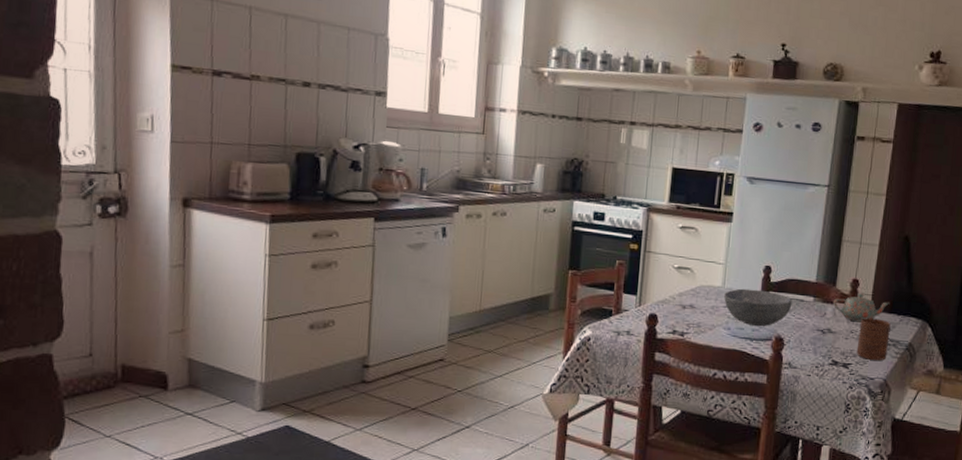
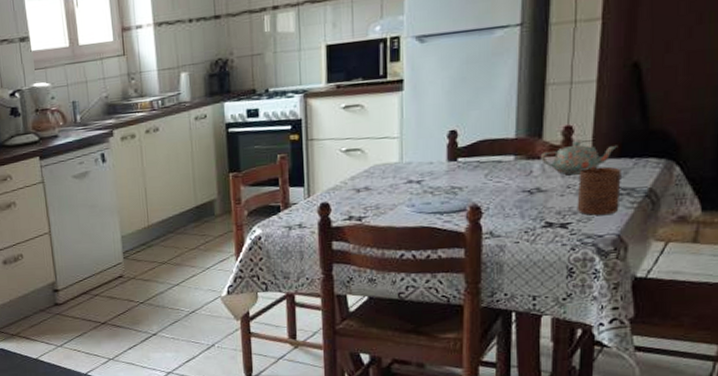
bowl: present [724,288,793,327] -> none [403,157,488,199]

